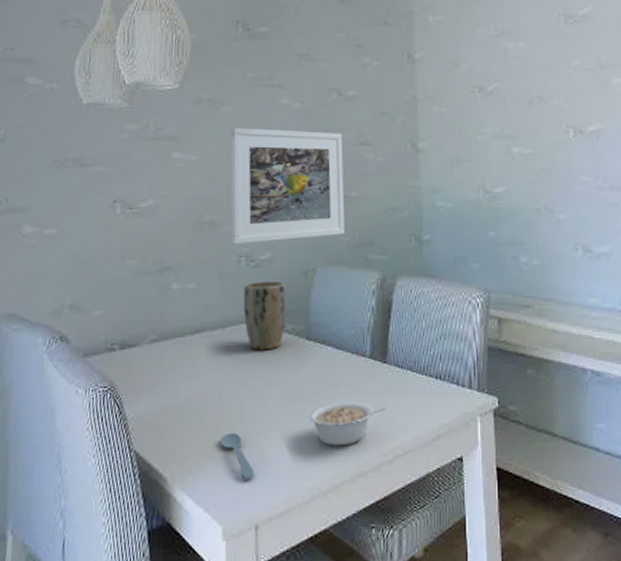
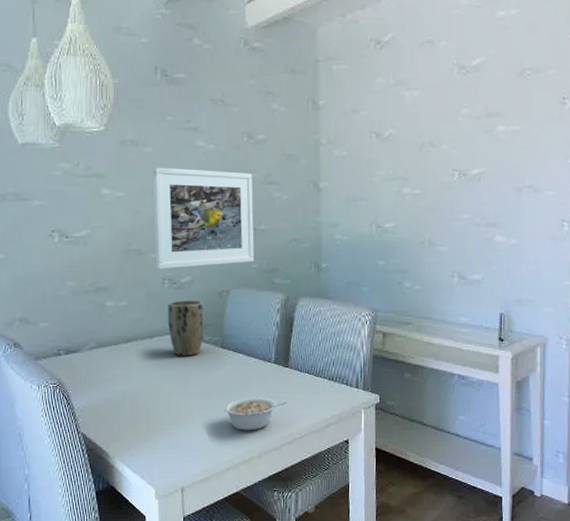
spoon: present [220,432,255,480] -> none [151,420,180,456]

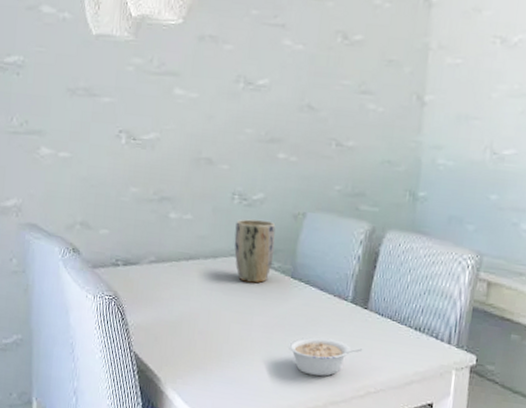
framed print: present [152,167,254,270] -> none [226,67,345,184]

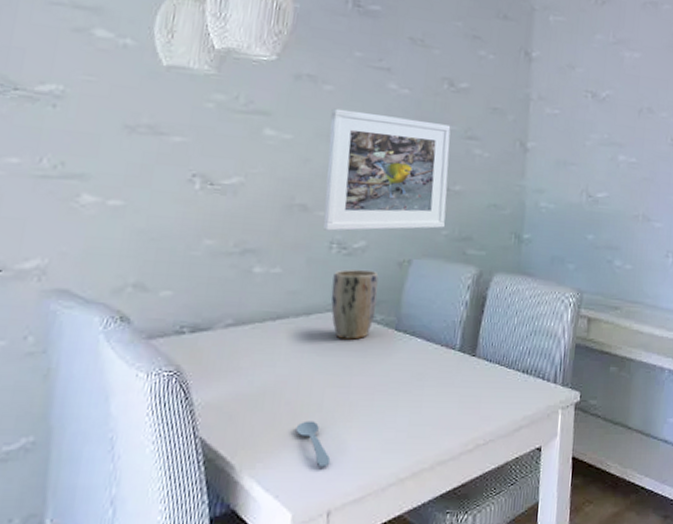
spoon: none [207,349,236,392] -> present [296,421,331,468]
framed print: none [226,67,345,184] -> present [323,108,451,231]
legume: present [287,337,363,376] -> none [391,392,472,436]

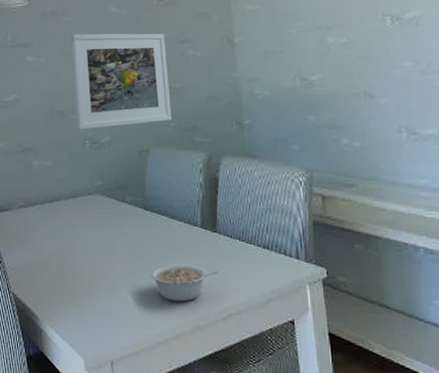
spoon: present [296,421,331,468] -> none [78,283,108,324]
plant pot: present [331,269,379,340] -> none [89,160,126,218]
legume: none [391,392,472,436] -> present [149,263,219,302]

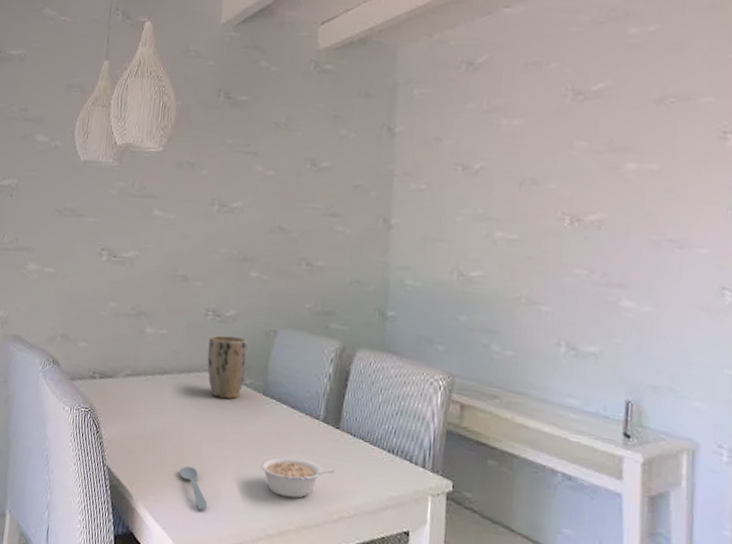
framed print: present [71,33,172,130] -> none [200,190,314,302]
spoon: none [78,283,108,324] -> present [179,466,208,511]
plant pot: none [89,160,126,218] -> present [207,335,248,399]

